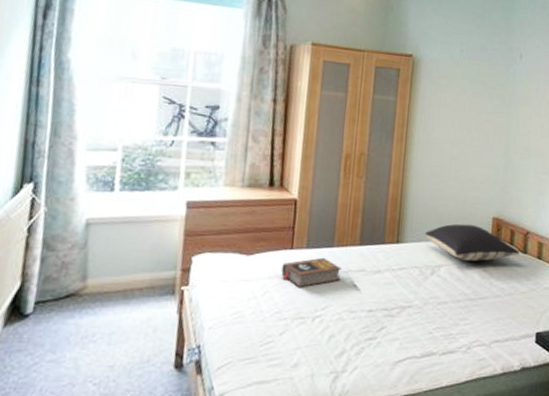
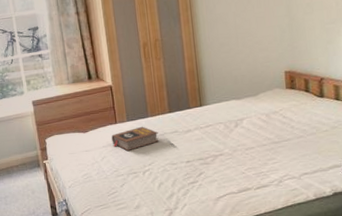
pillow: present [424,224,520,262] -> none [223,80,316,112]

